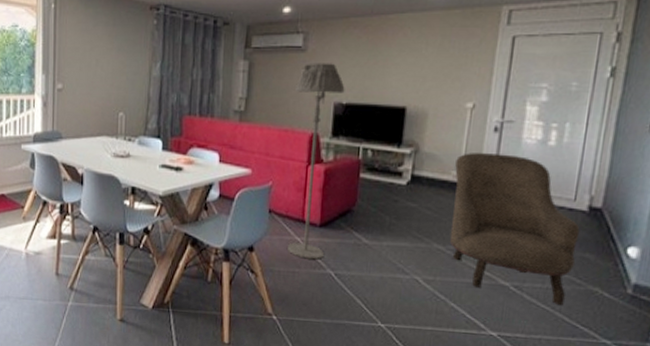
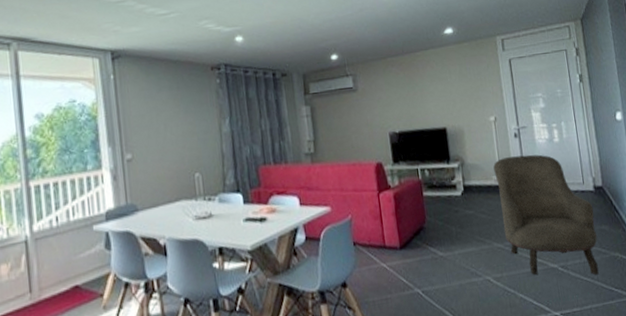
floor lamp: present [288,62,345,260] -> none [354,98,410,284]

